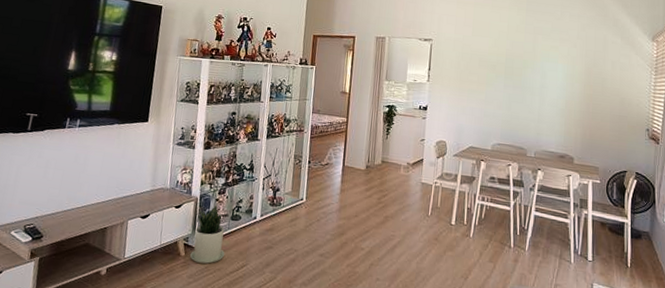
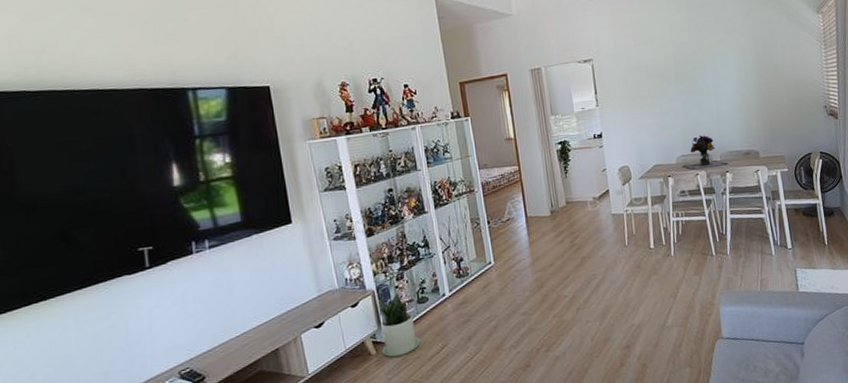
flower arrangement: none [496,128,543,164] -> present [682,134,730,170]

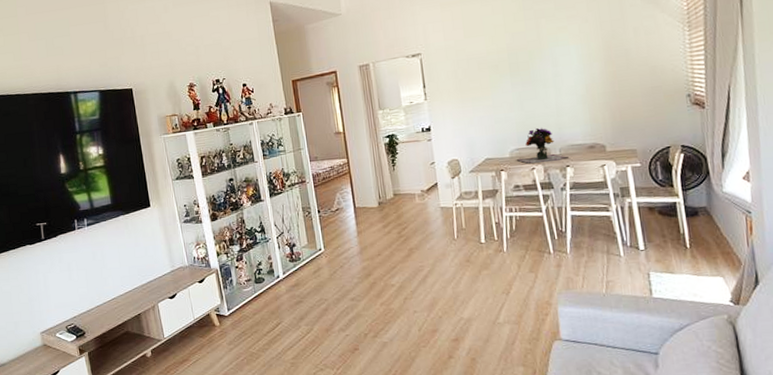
planter: present [377,292,421,357] -> none [220,272,258,330]

